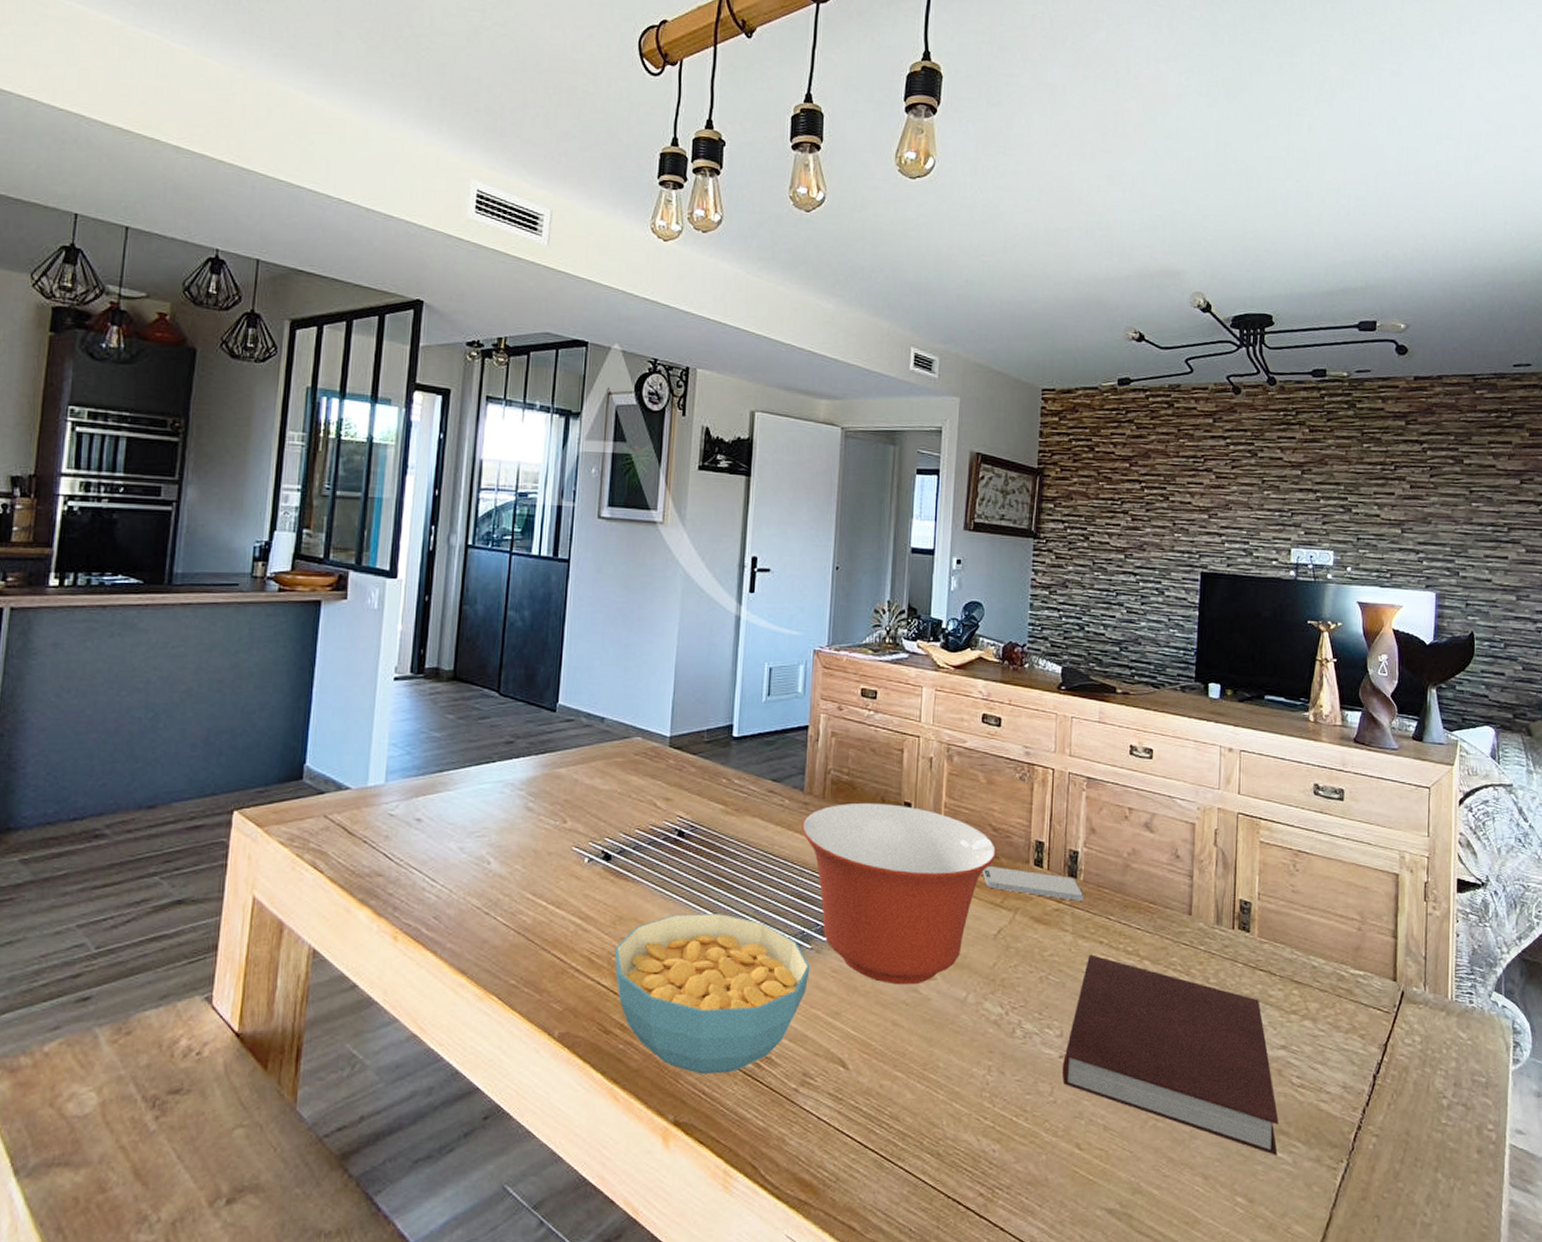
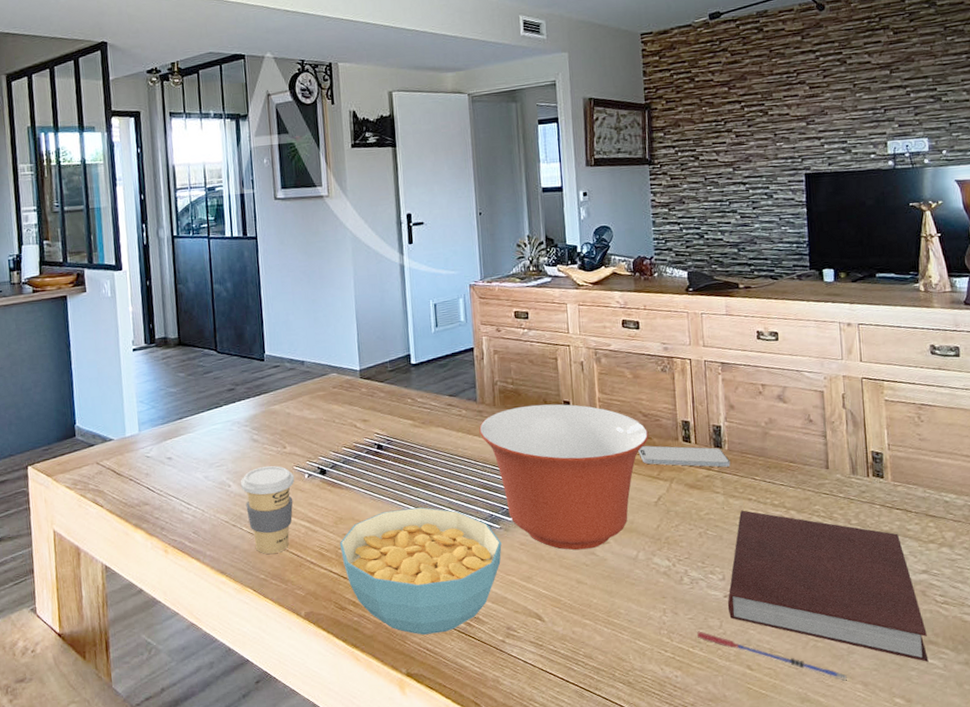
coffee cup: none [502,843,572,953] -> present [240,466,295,554]
pen: none [1024,1097,1186,1171] -> present [697,631,847,681]

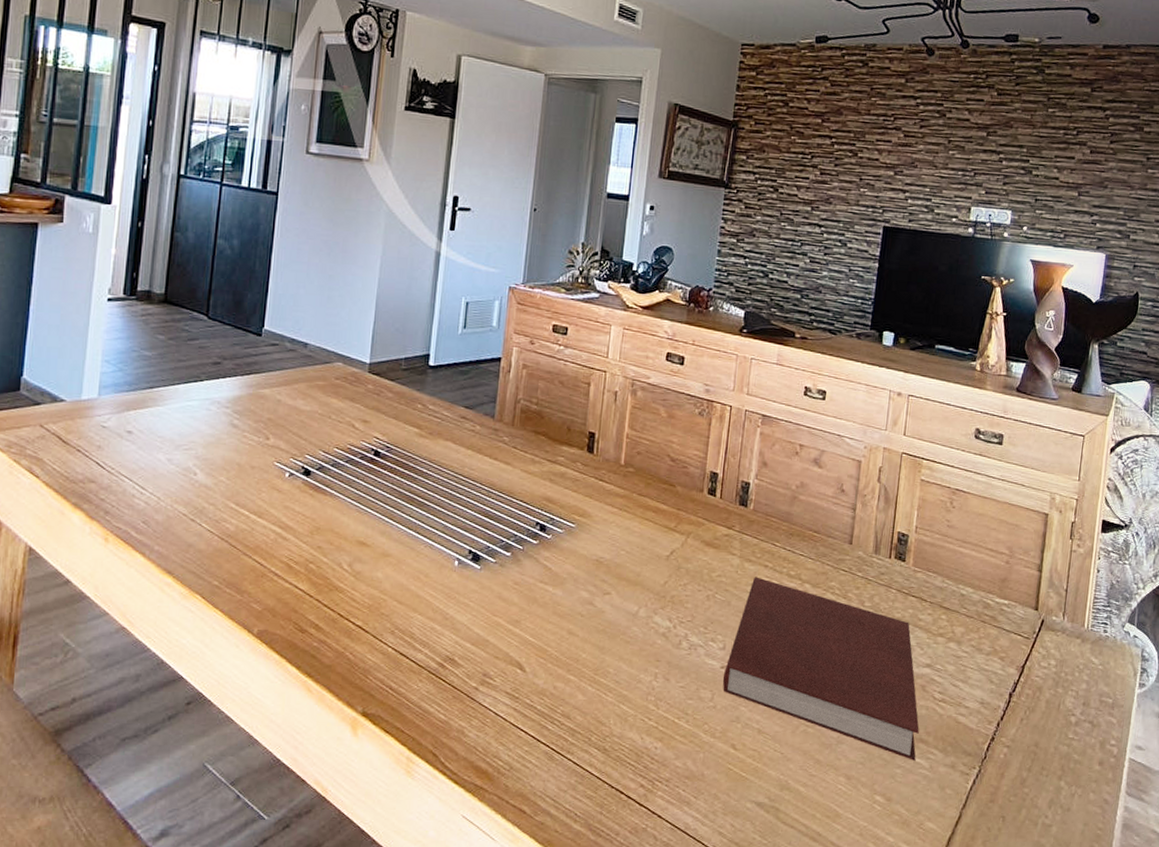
coffee cup: present [240,466,295,554] -> none [208,457,273,558]
cereal bowl: present [339,507,502,635] -> none [311,526,494,672]
mixing bowl: present [479,404,649,551] -> none [491,431,674,598]
smartphone: present [638,445,731,467] -> none [659,492,753,528]
pen: present [697,631,847,681] -> none [686,701,831,772]

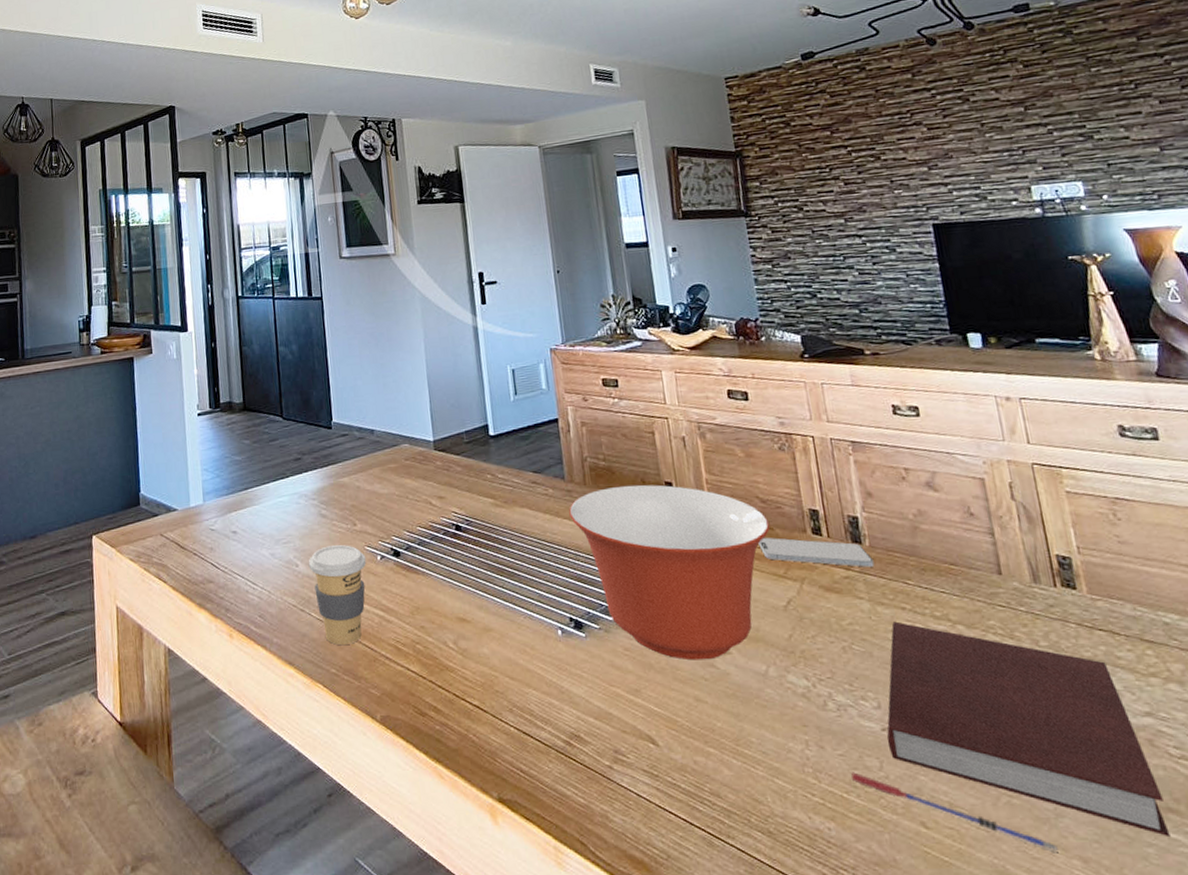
coffee cup: none [208,457,273,558] -> present [308,545,367,645]
mixing bowl: none [491,431,674,598] -> present [569,485,771,661]
smartphone: none [659,492,753,528] -> present [758,537,875,567]
pen: none [686,701,831,772] -> present [851,772,1058,853]

